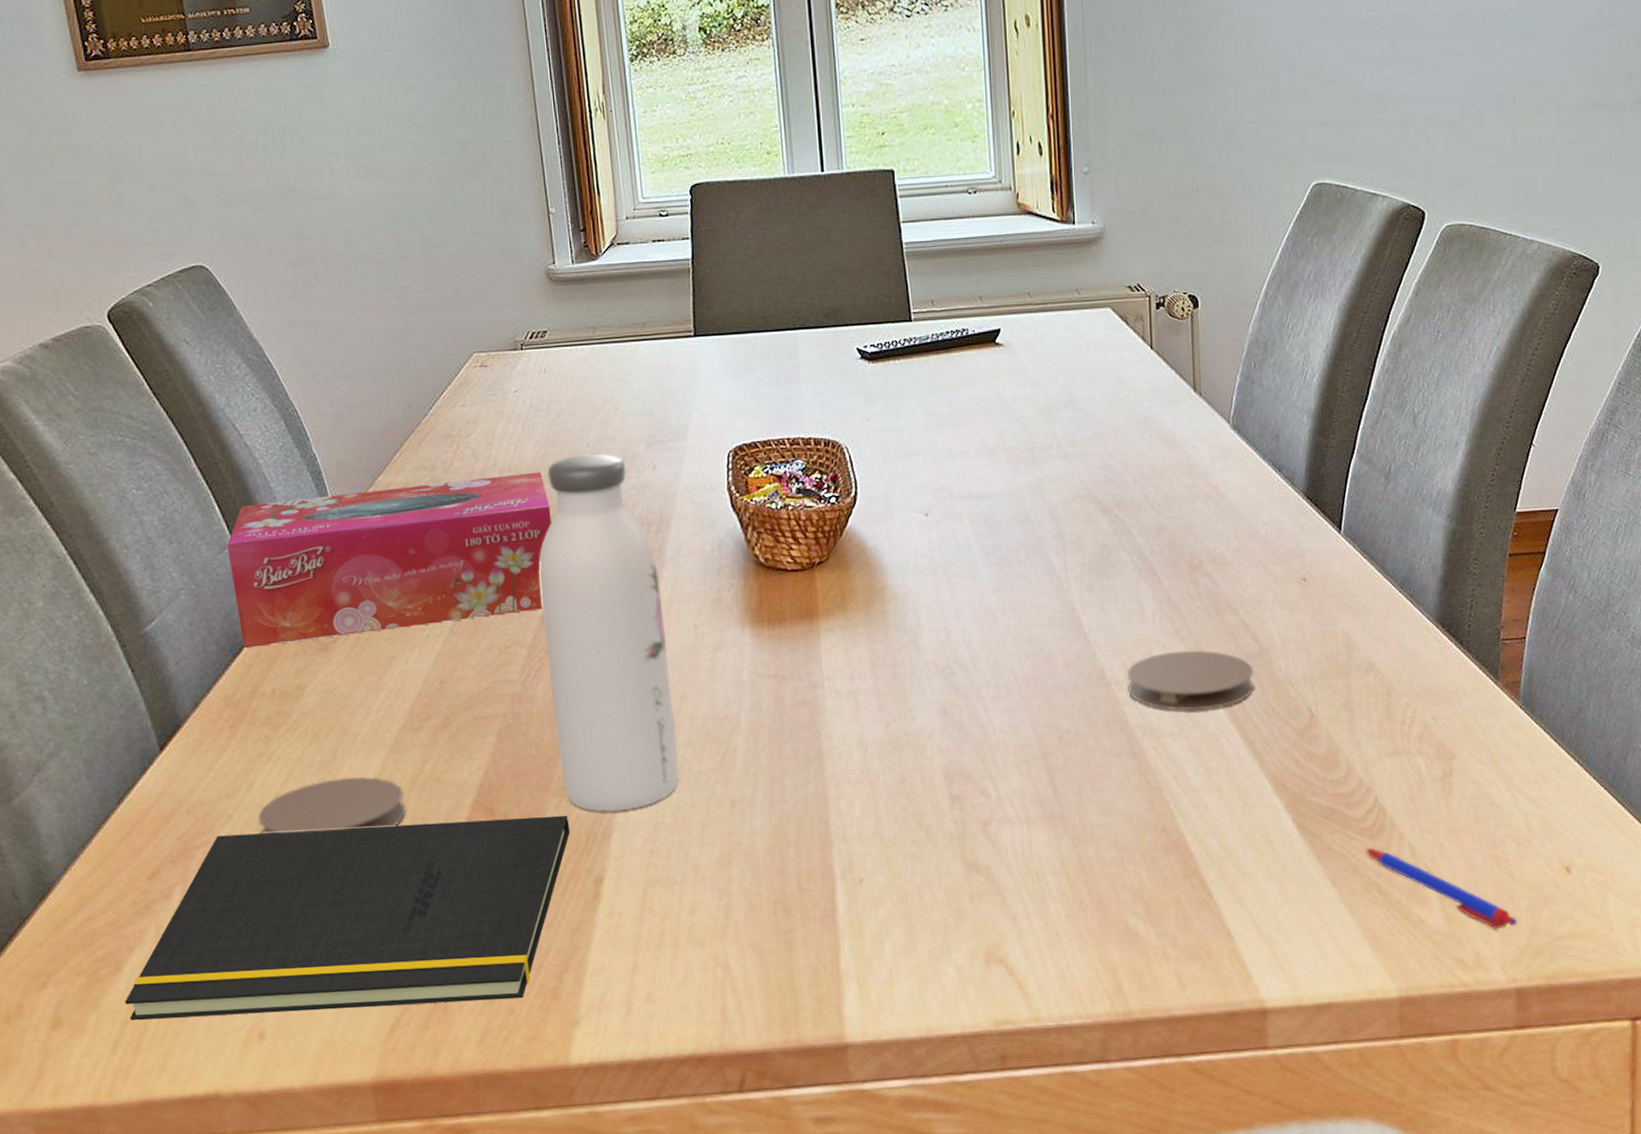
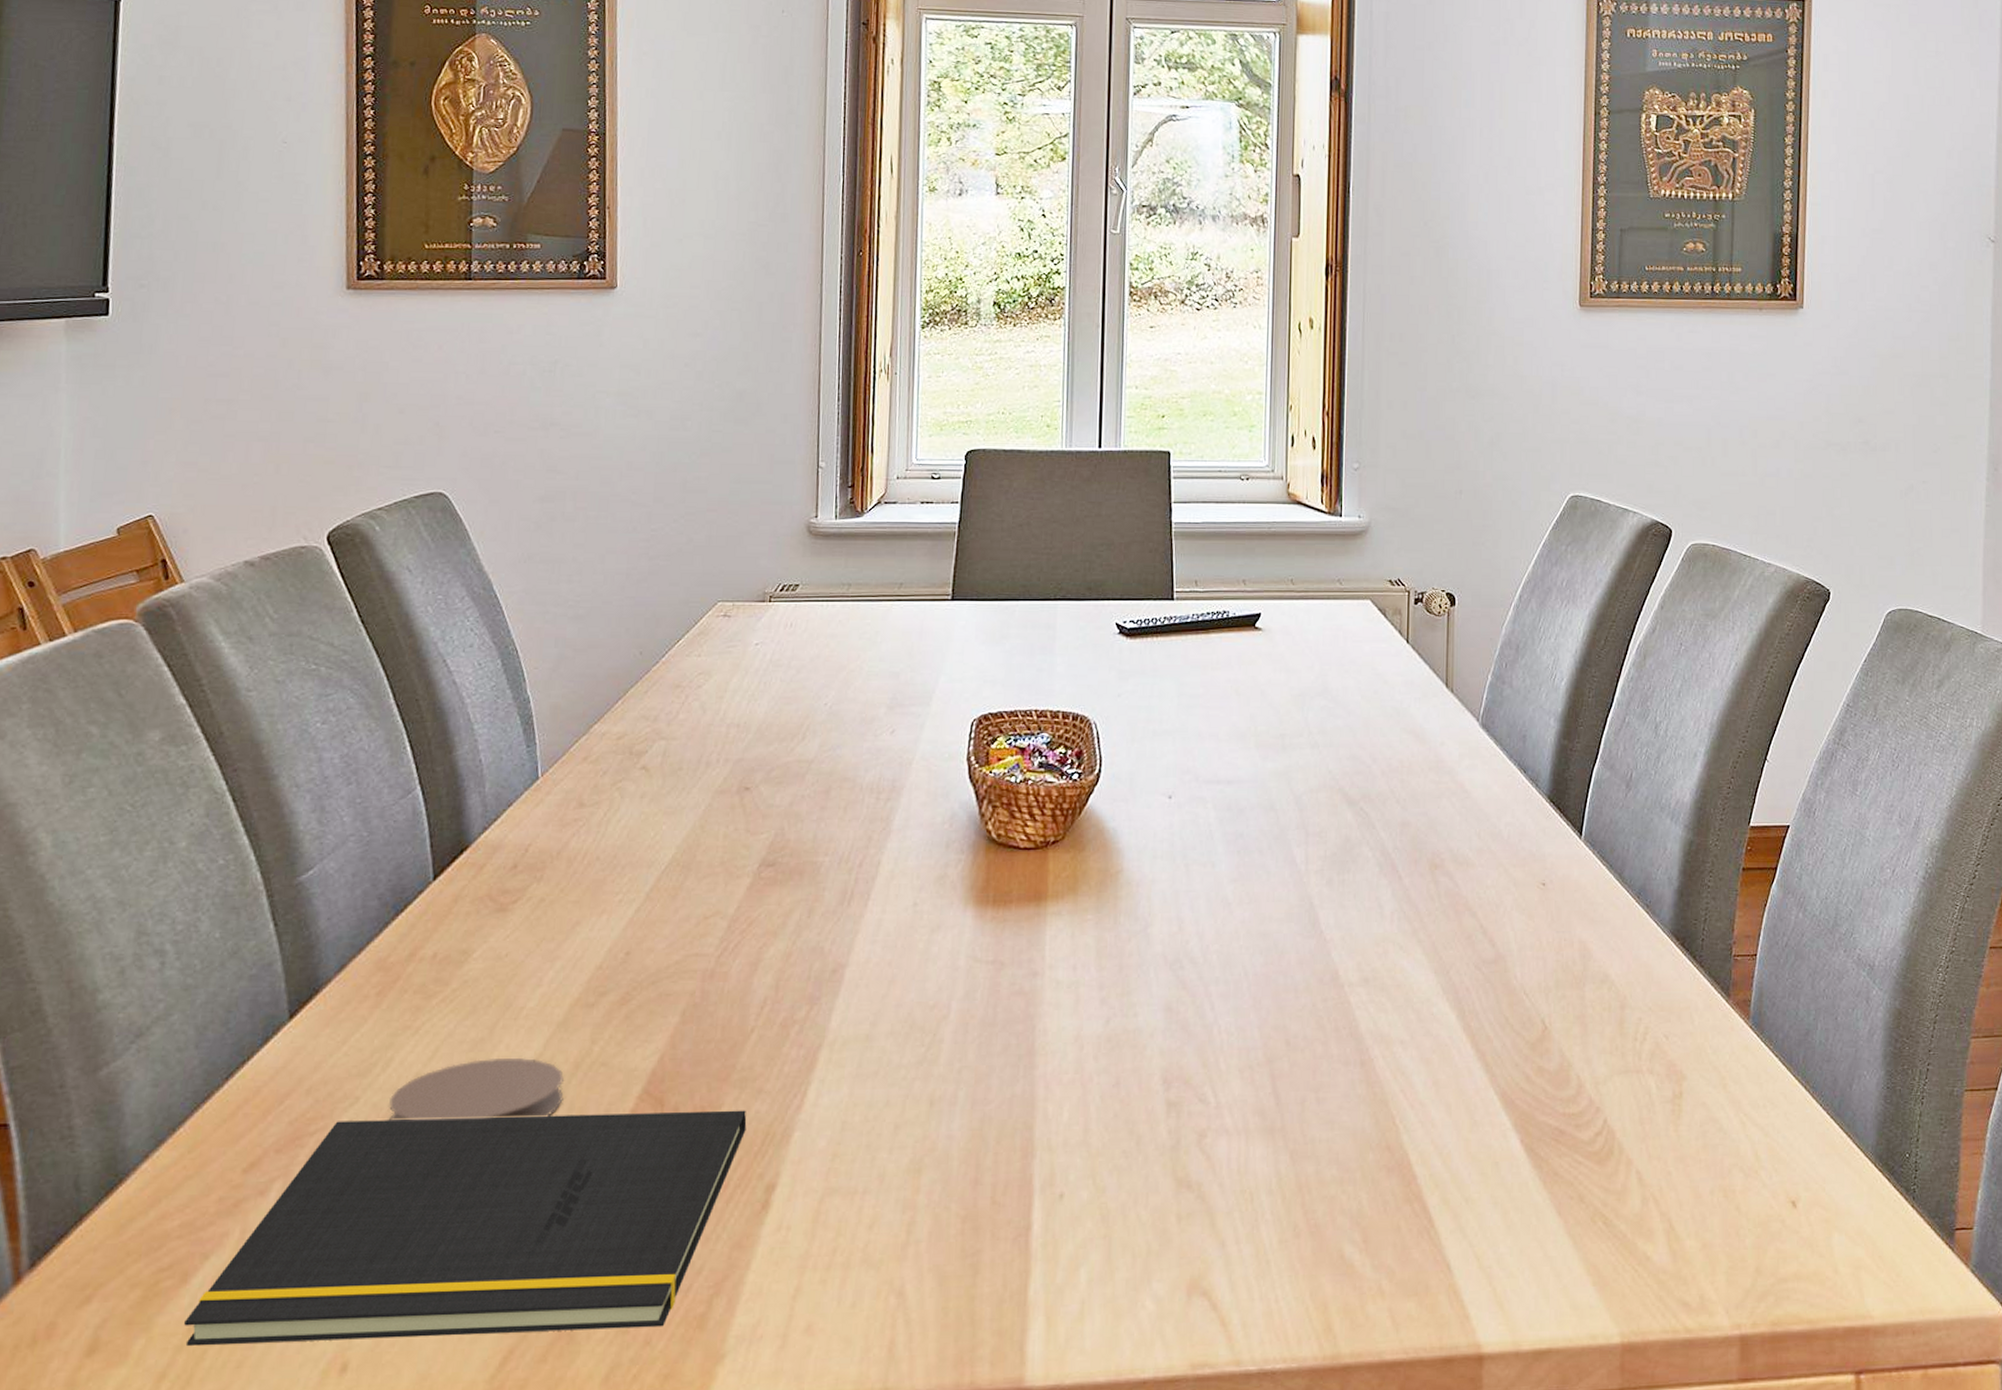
tissue box: present [227,472,552,649] -> none [409,729,776,905]
water bottle: present [539,453,679,812] -> none [746,714,883,1108]
coaster: present [1127,650,1255,711] -> none [1361,953,1489,1018]
pen: present [1365,847,1518,930] -> none [1592,1173,1743,1269]

